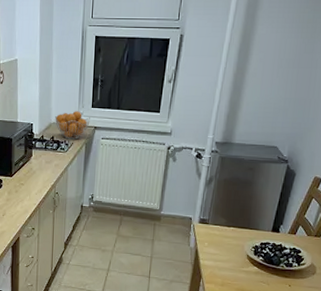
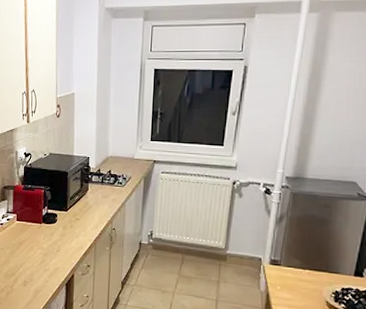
fruit basket: present [55,111,91,140] -> none [112,144,150,174]

